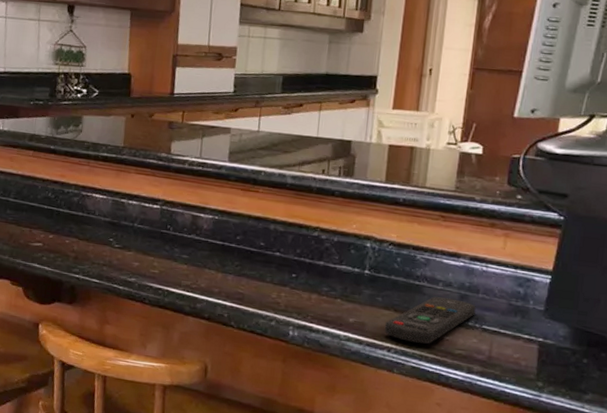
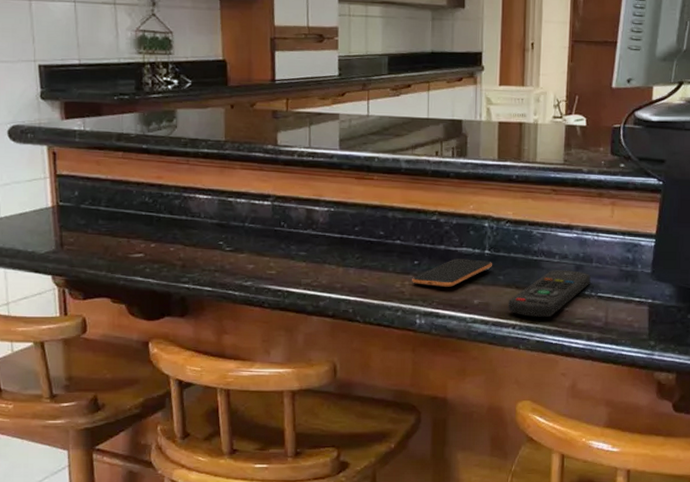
smartphone: none [288,275,371,303] -> present [412,259,492,287]

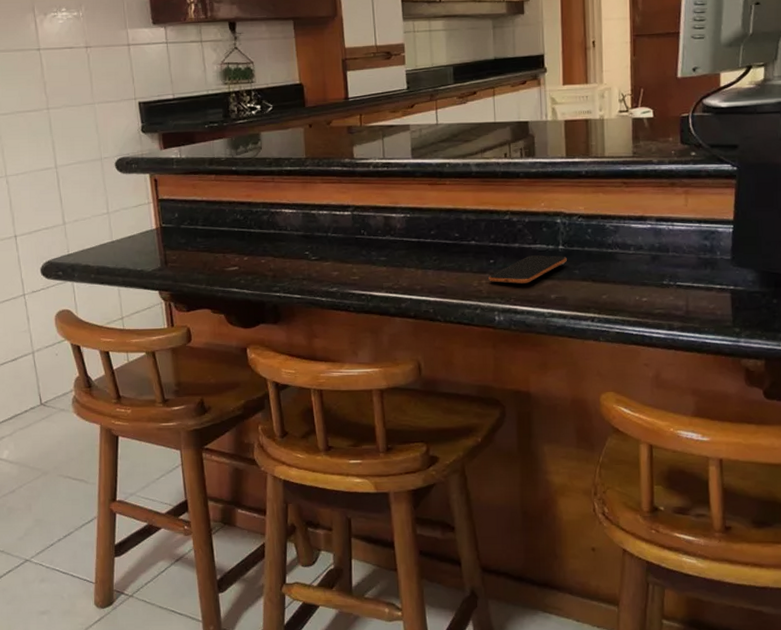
remote control: present [507,270,591,317] -> none [585,261,668,309]

